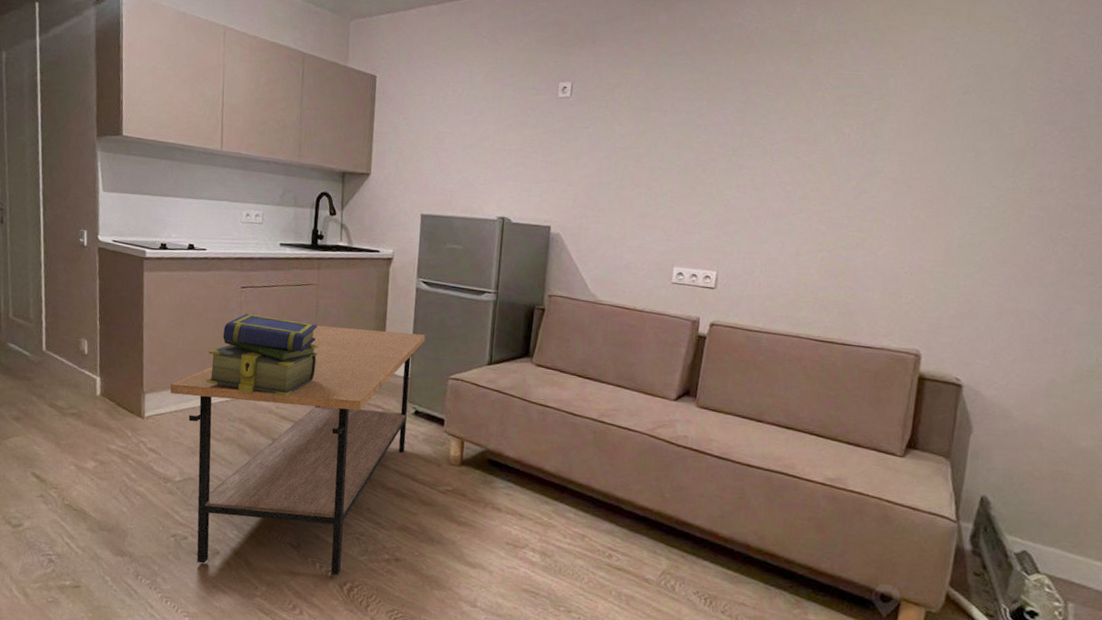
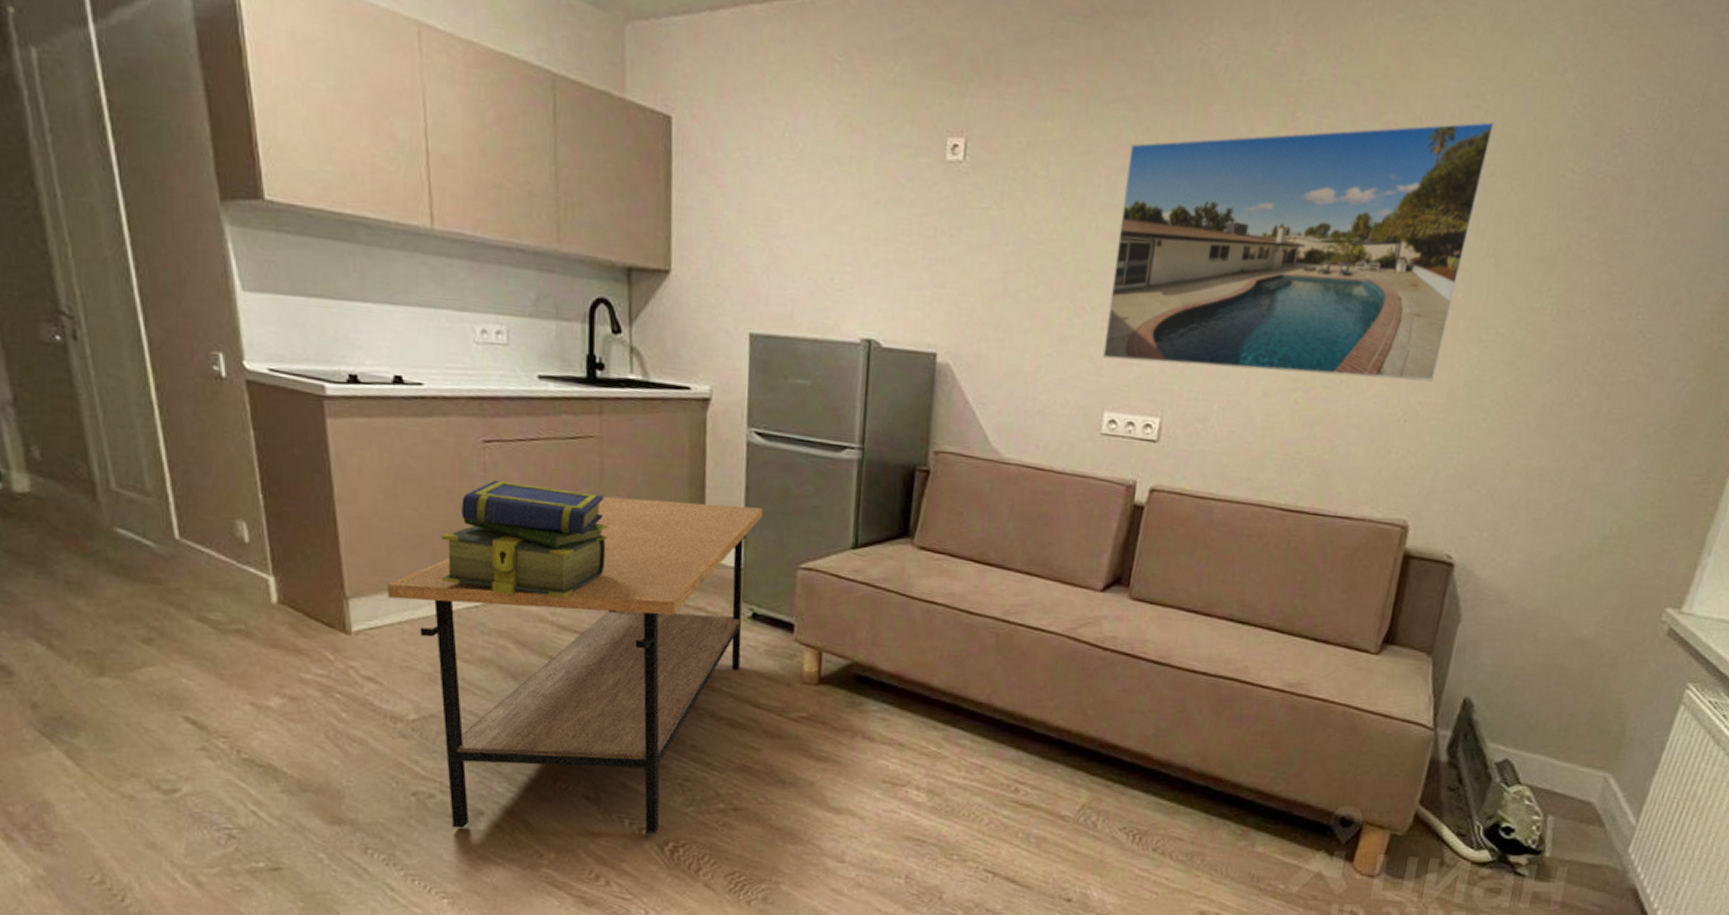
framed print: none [672,56,965,244] -> present [1103,121,1495,382]

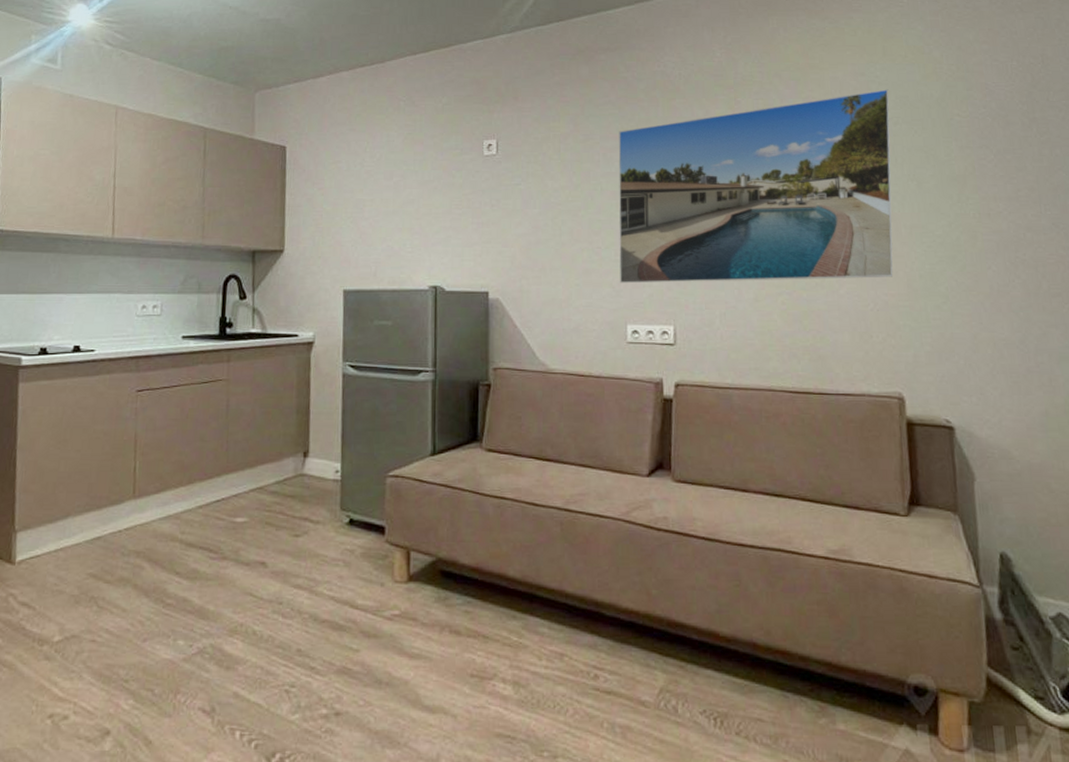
coffee table: present [386,496,763,834] -> none [48,426,357,750]
stack of books: present [441,479,608,598] -> none [93,421,231,518]

